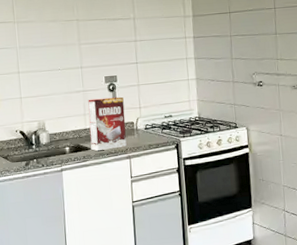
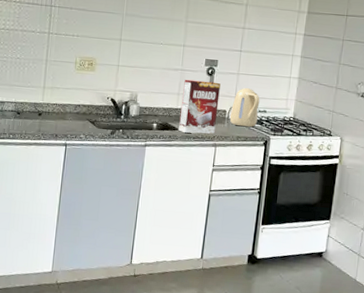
kettle: none [138,96,165,135] -> present [229,87,260,127]

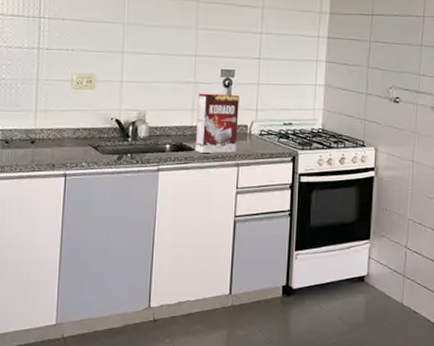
kettle: present [229,87,260,127] -> none [252,98,284,143]

